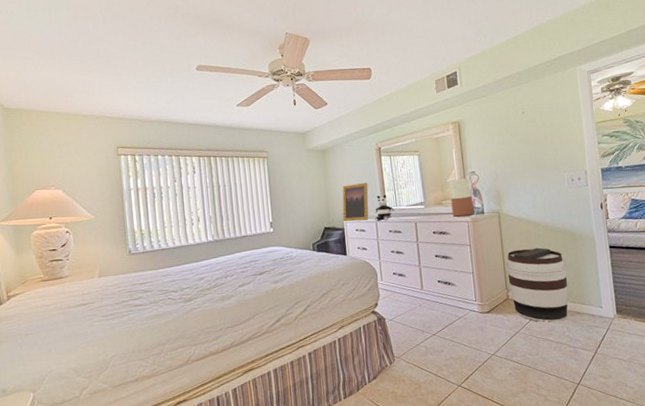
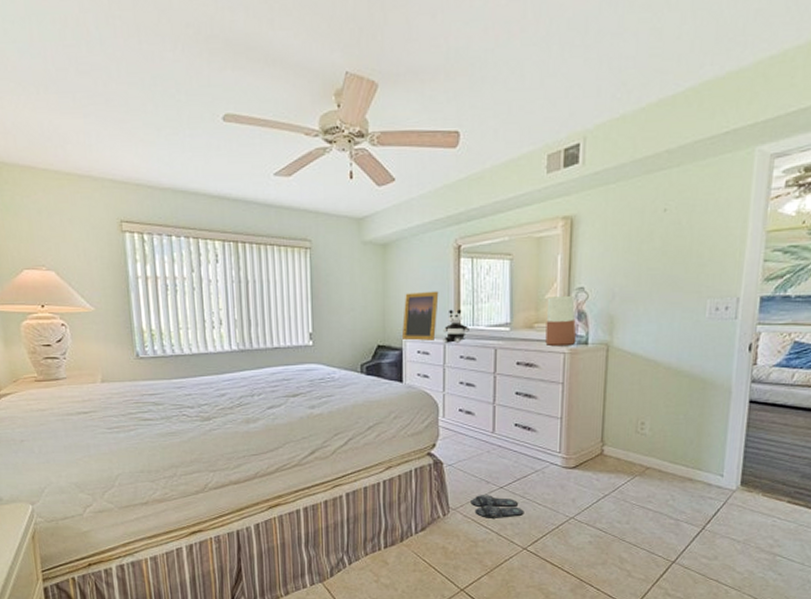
slippers: none [411,342,455,363] -> present [470,495,524,518]
barrel: present [506,247,569,322] -> none [605,394,686,488]

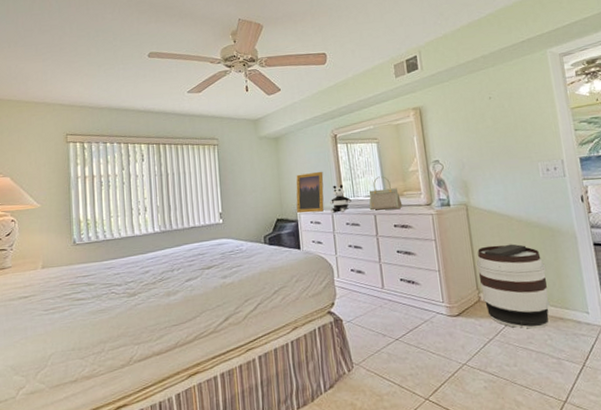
slippers: present [470,495,524,518] -> none [371,347,421,371]
handbag: none [490,302,531,344] -> present [369,176,403,211]
vase: present [545,295,576,347] -> none [410,167,439,209]
barrel: none [605,394,686,488] -> present [476,244,550,329]

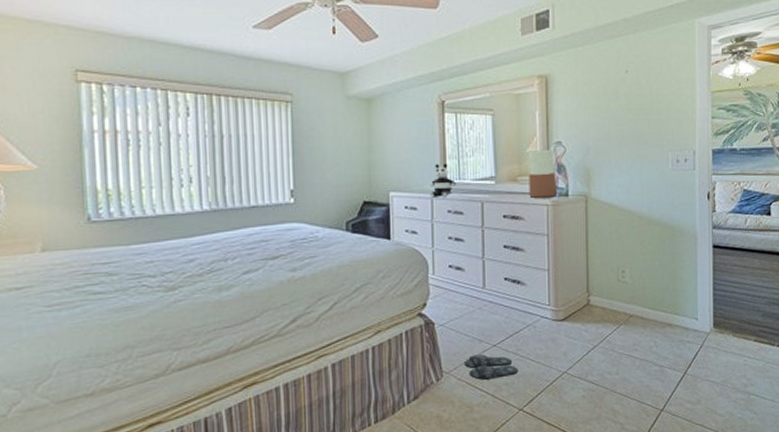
picture frame: present [296,171,324,214] -> none [388,145,425,196]
handbag: present [369,176,403,211] -> none [476,156,515,197]
slippers: none [371,347,421,371] -> present [464,354,519,380]
vase: none [410,167,439,209] -> present [528,149,556,199]
barrel: present [476,244,550,329] -> none [590,242,661,335]

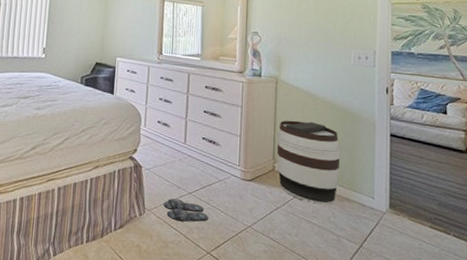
stuffed animal: present [430,163,456,199] -> none [148,39,169,67]
vase: present [528,149,556,199] -> none [228,37,252,77]
barrel: none [590,242,661,335] -> present [276,120,341,205]

